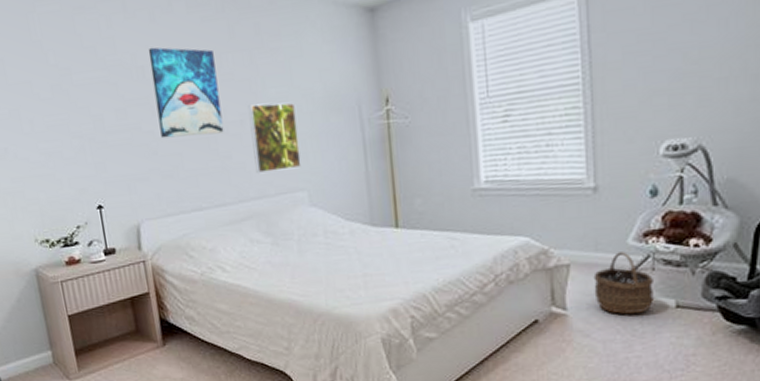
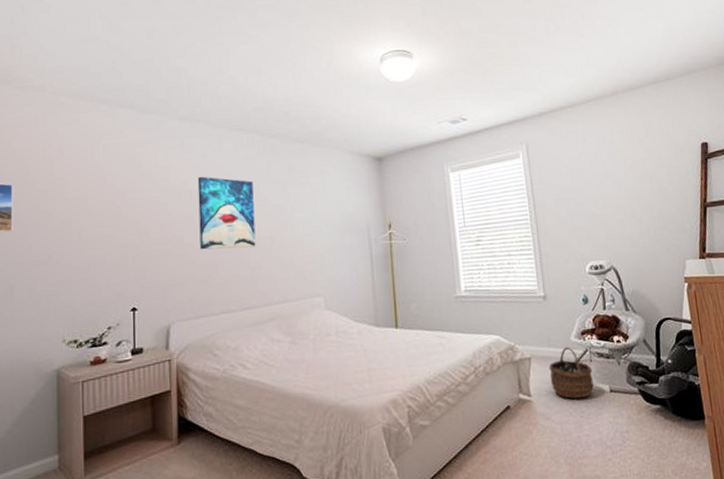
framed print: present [248,102,302,173] -> none [278,224,320,281]

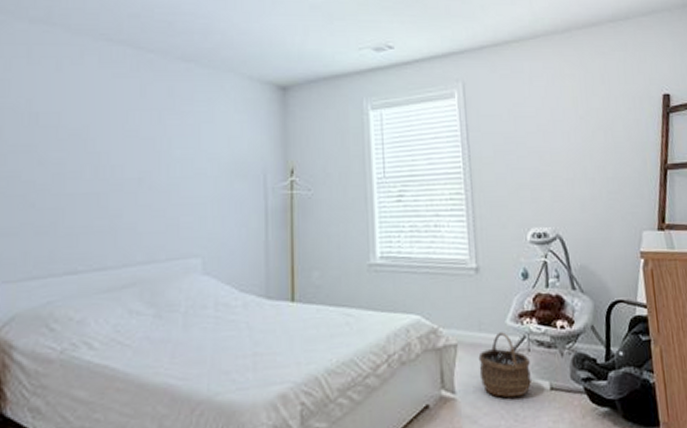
wall art: present [197,176,256,250] -> none [43,95,120,191]

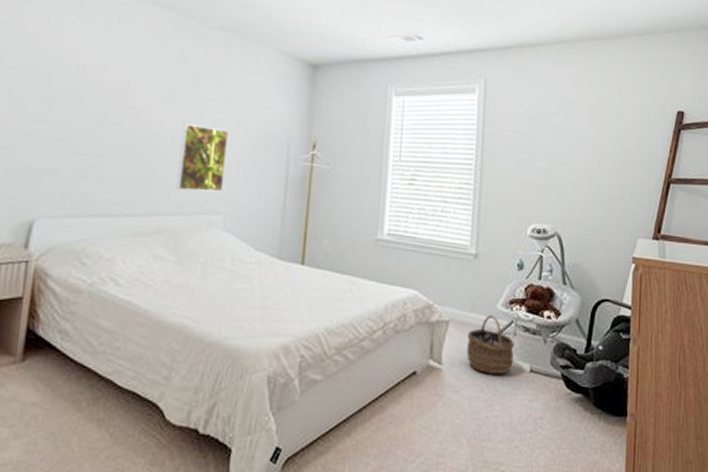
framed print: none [148,163,199,235] -> present [176,124,228,192]

